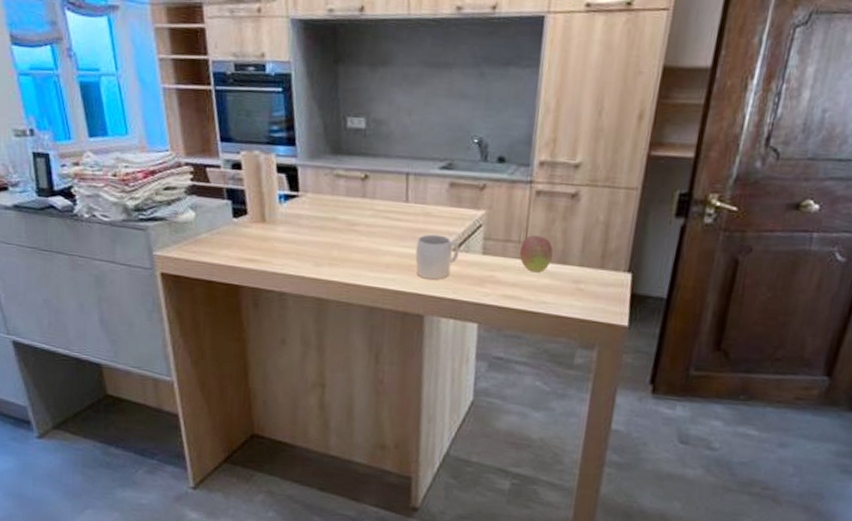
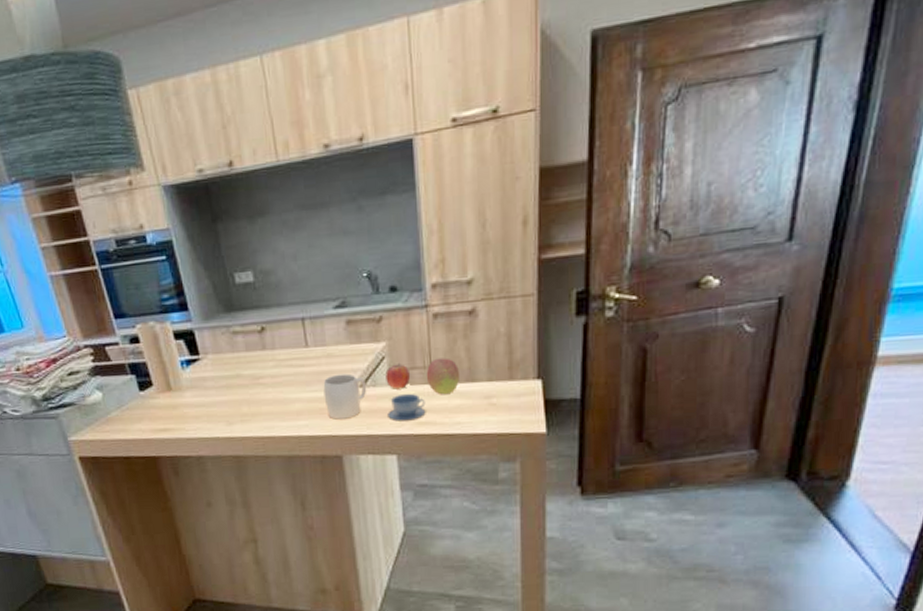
teacup: none [475,264,515,292] -> present [388,393,426,421]
fruit: none [479,233,505,260] -> present [385,362,411,390]

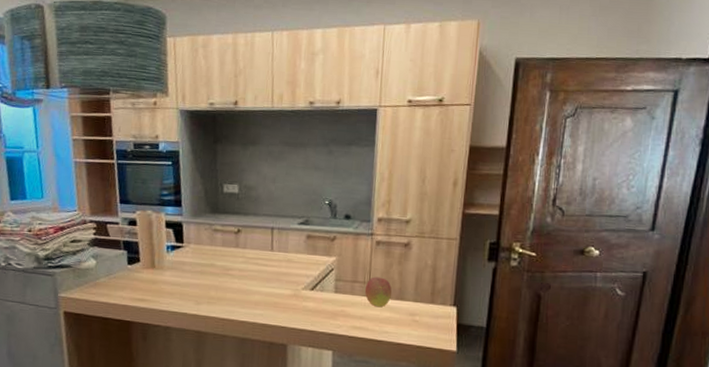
mug: present [323,373,367,421] -> none [279,276,316,315]
fruit: present [385,362,411,390] -> none [332,275,353,297]
teacup: present [388,393,426,421] -> none [329,301,362,324]

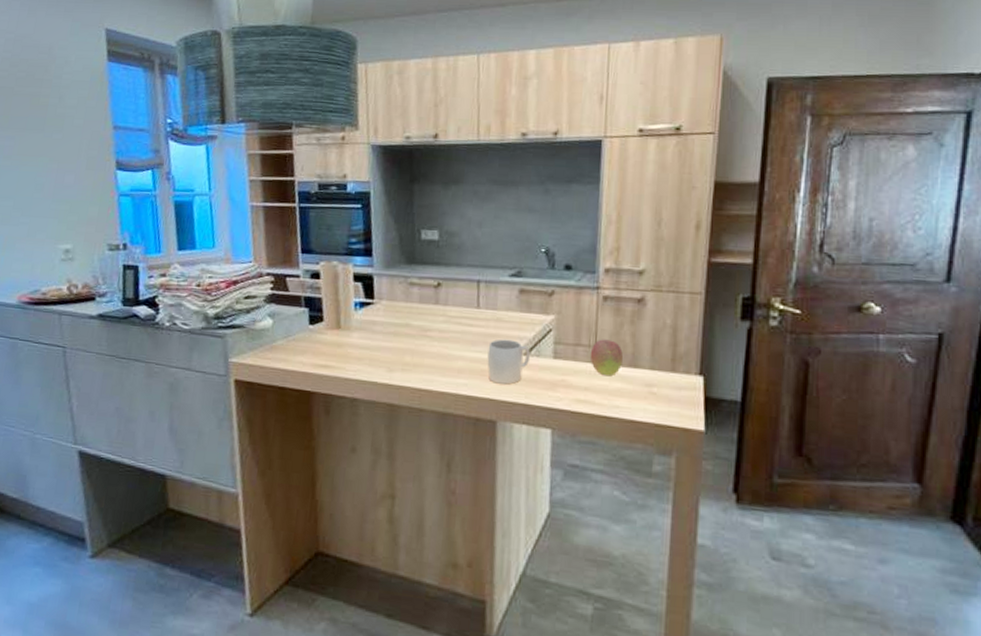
mug: none [279,276,316,315] -> present [487,339,531,385]

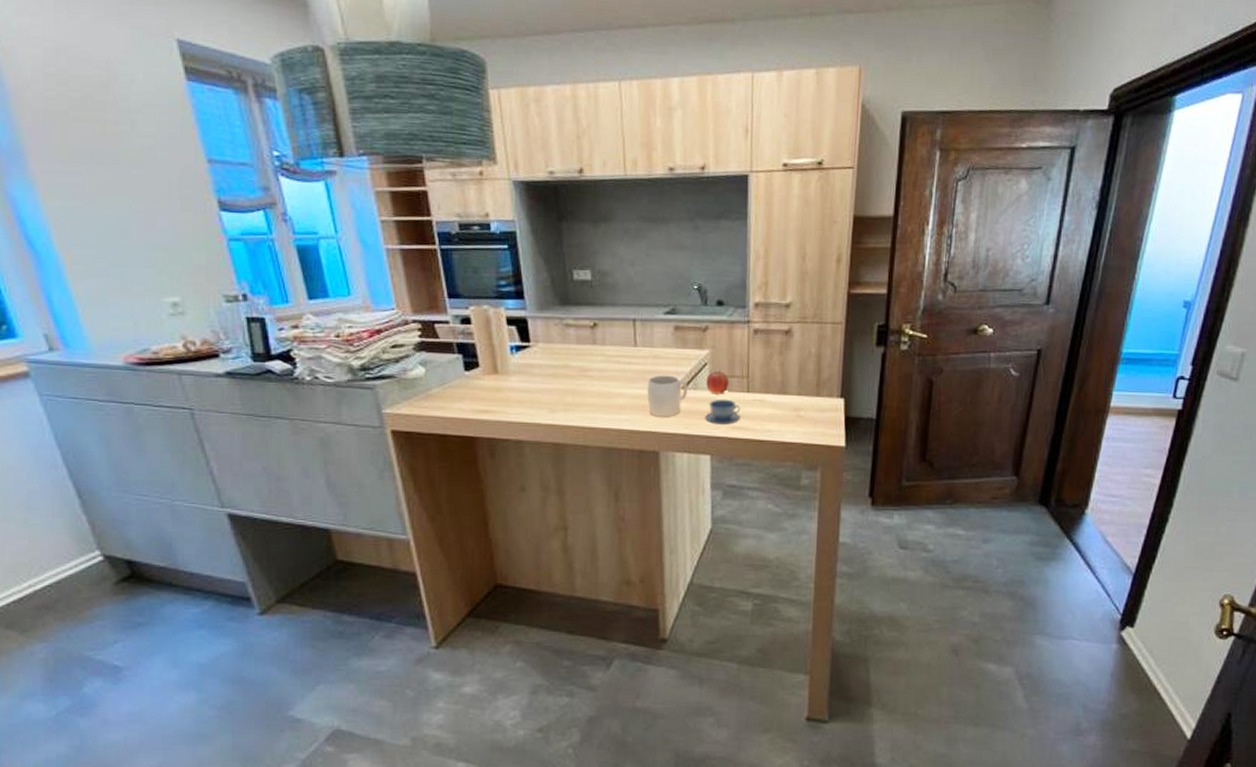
teacup: none [547,368,587,397] -> present [705,399,741,424]
fruit: none [550,337,575,364] -> present [706,370,730,394]
fruit: present [589,339,623,377] -> none [743,370,773,404]

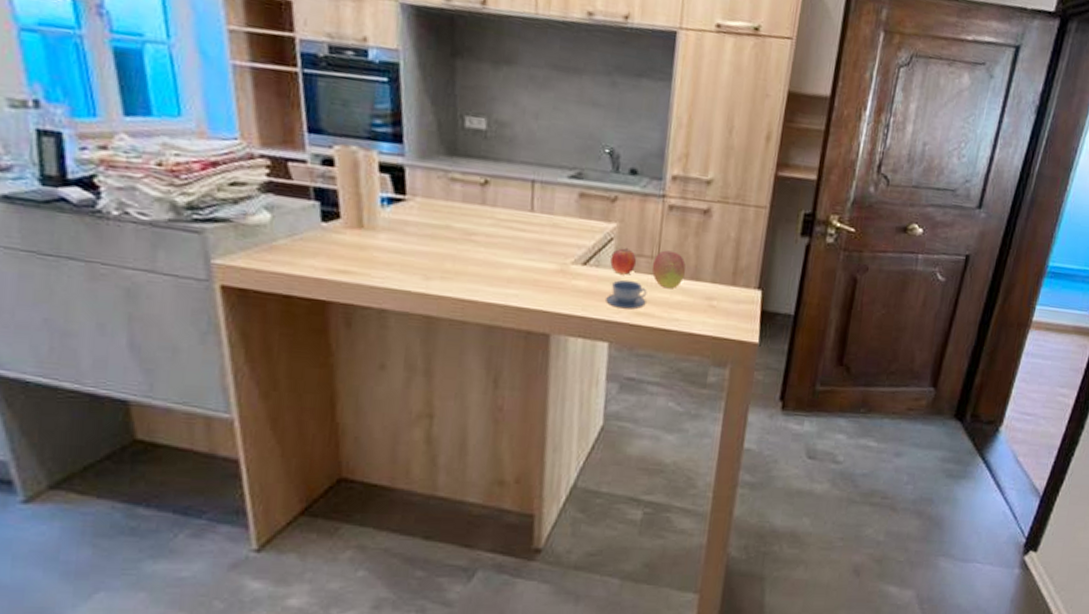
mug: present [647,375,688,418] -> none [540,246,590,297]
fruit: none [743,370,773,404] -> present [651,250,686,289]

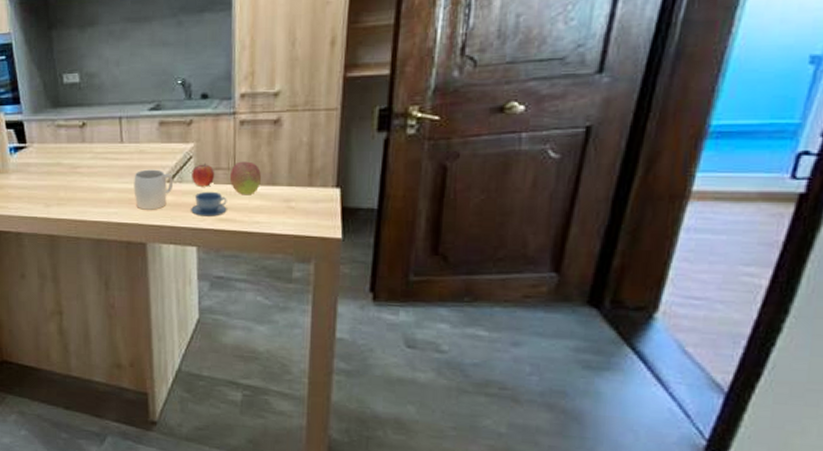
mug: none [540,246,590,297] -> present [134,169,174,211]

